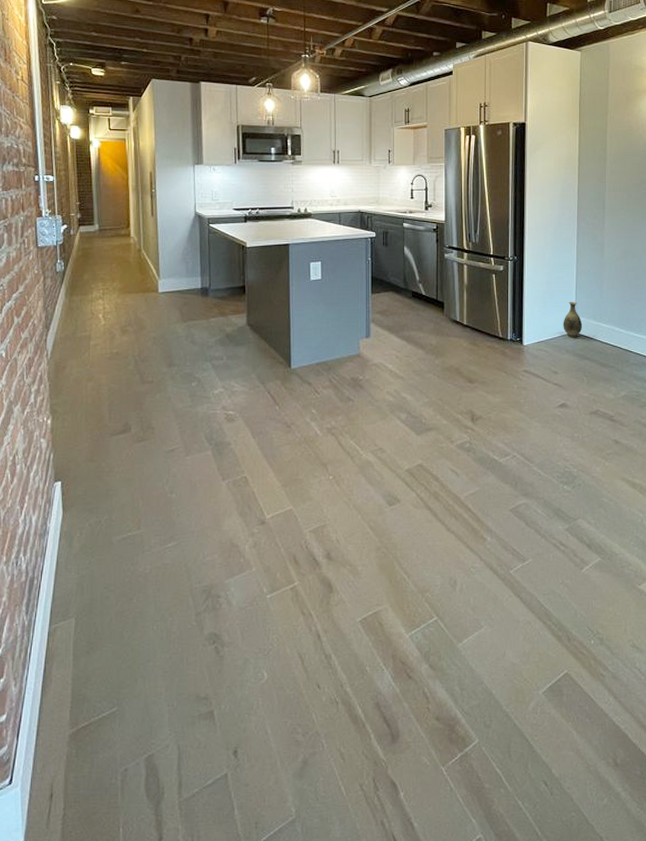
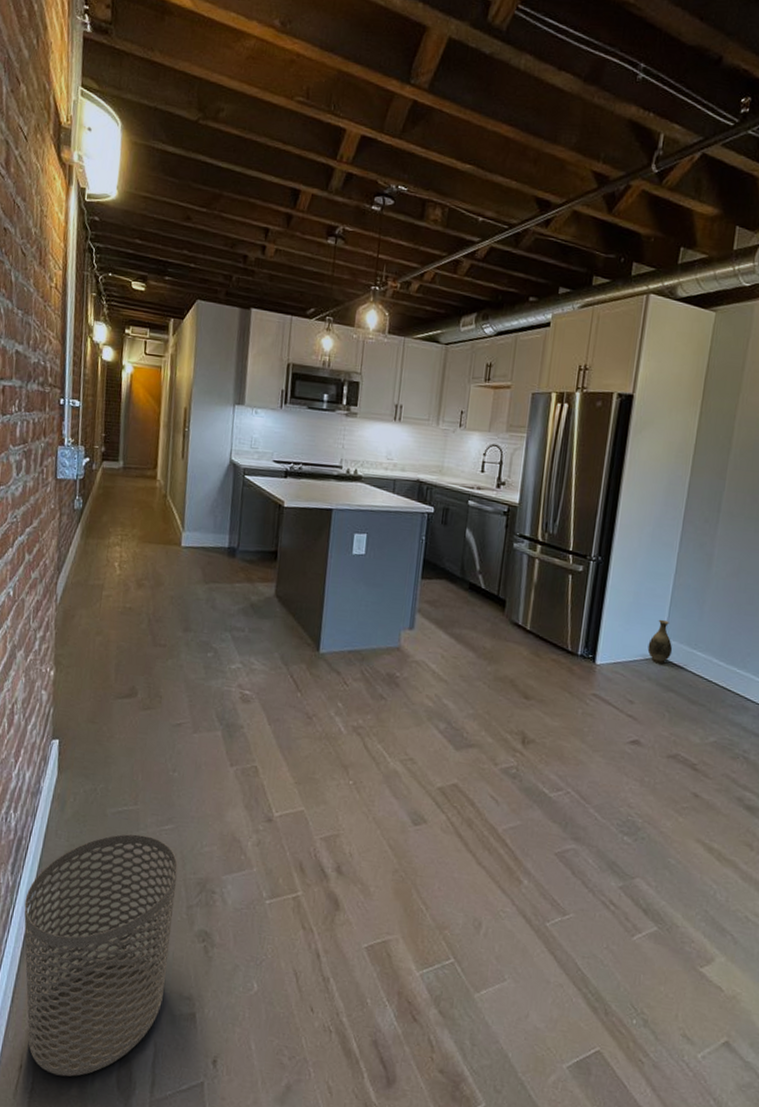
waste bin: none [41,556,184,797] -> present [24,834,178,1077]

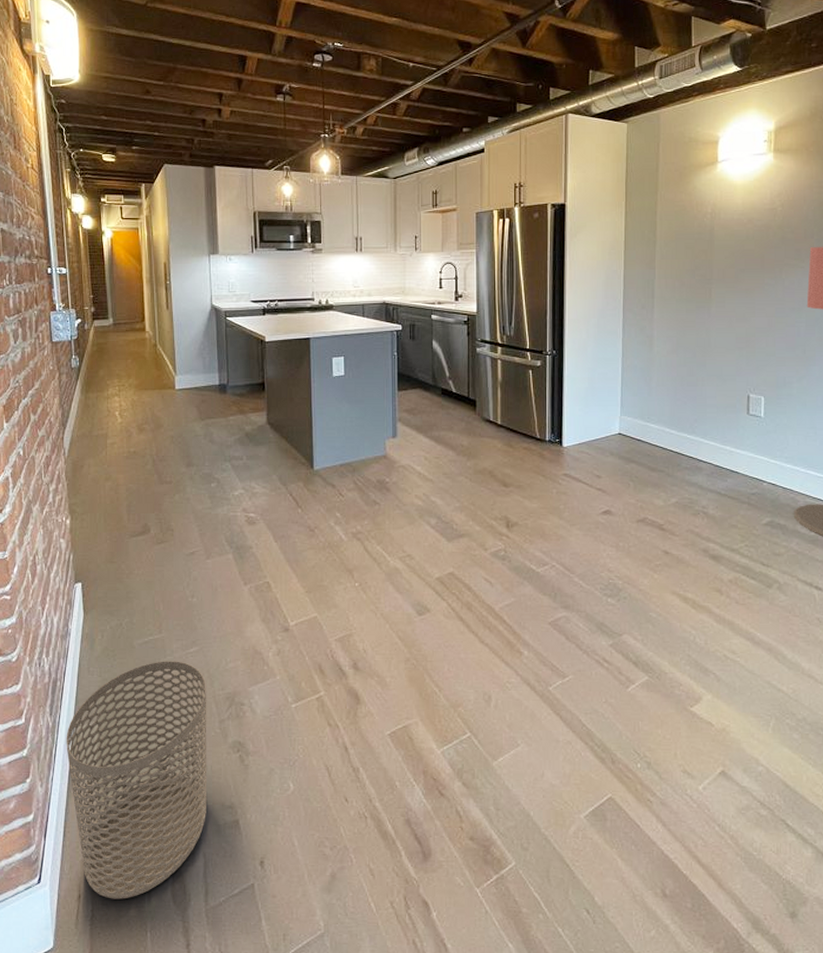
vase: present [647,619,673,665] -> none [607,399,629,440]

